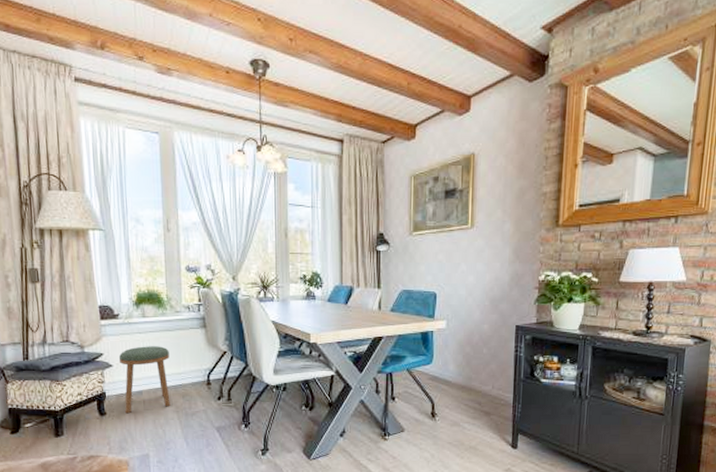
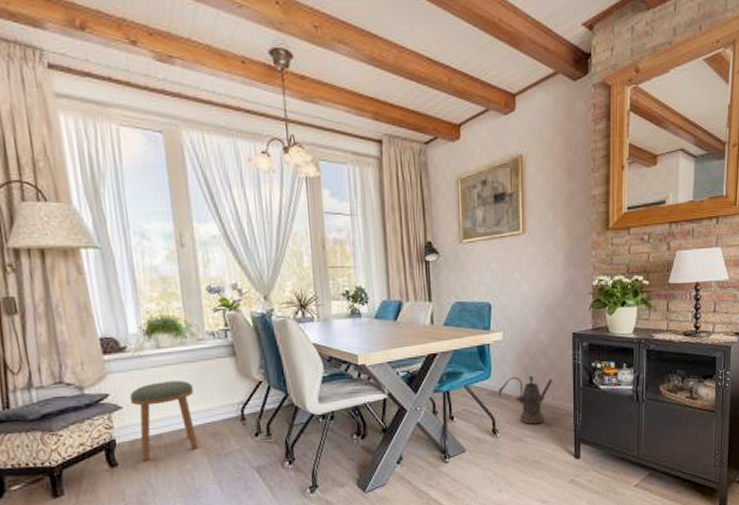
watering can: none [439,363,494,411] -> present [498,375,553,425]

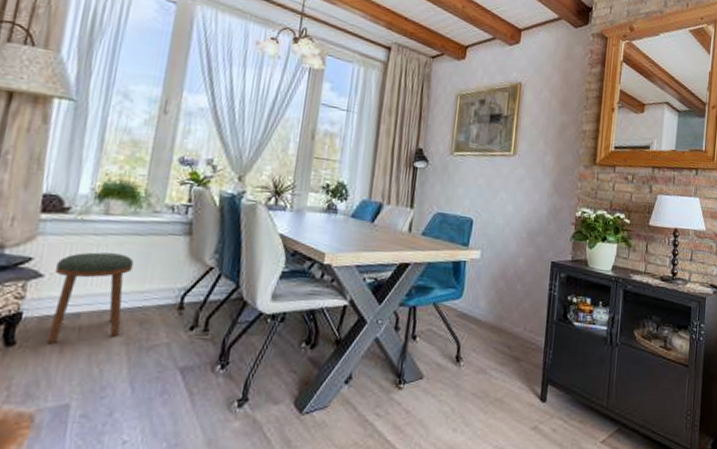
watering can: present [498,375,553,425] -> none [468,299,527,356]

